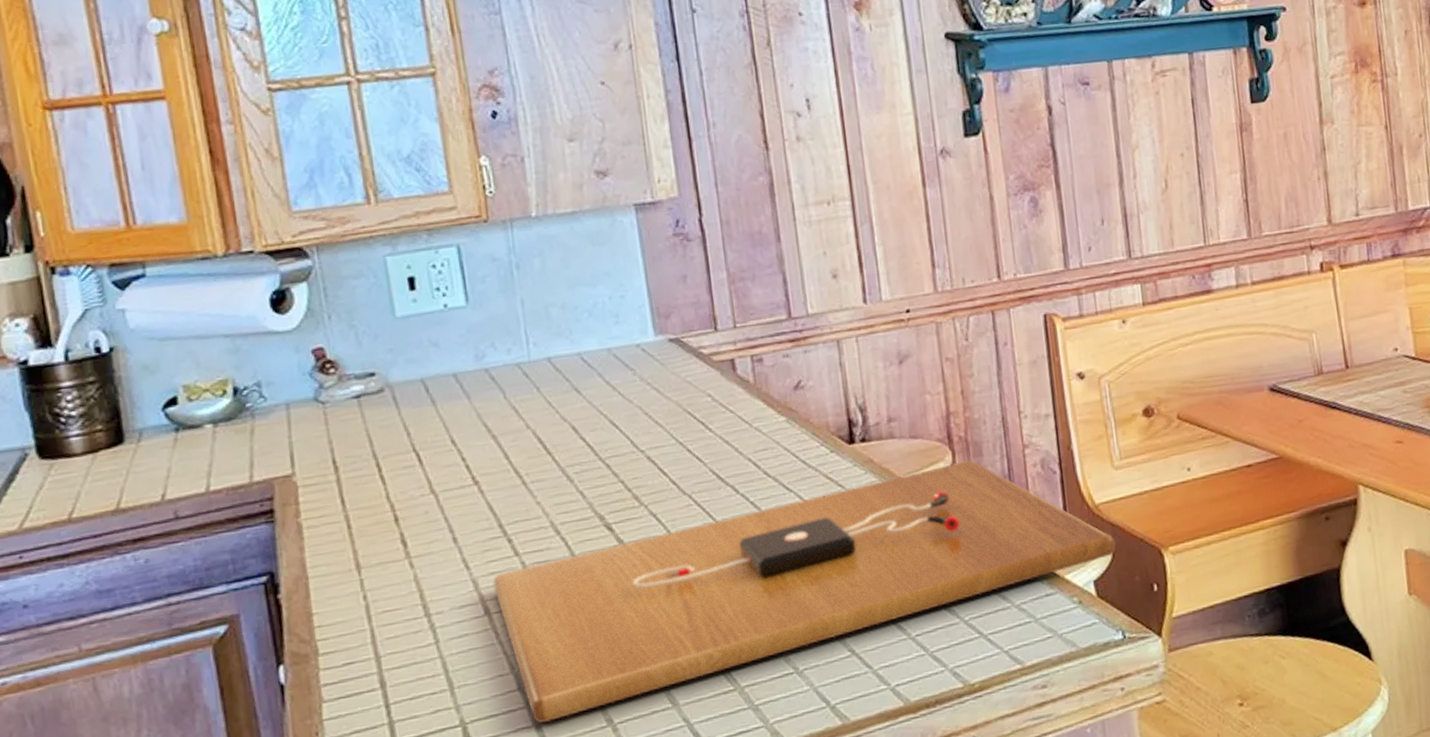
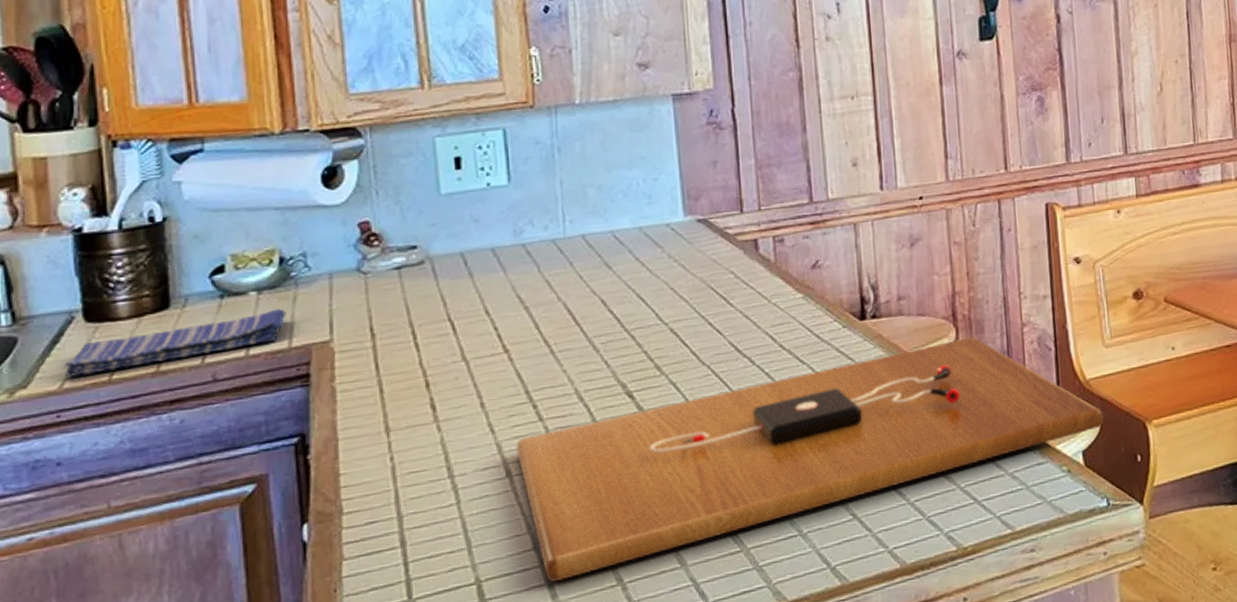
dish towel: none [22,441,245,518] -> present [64,308,286,378]

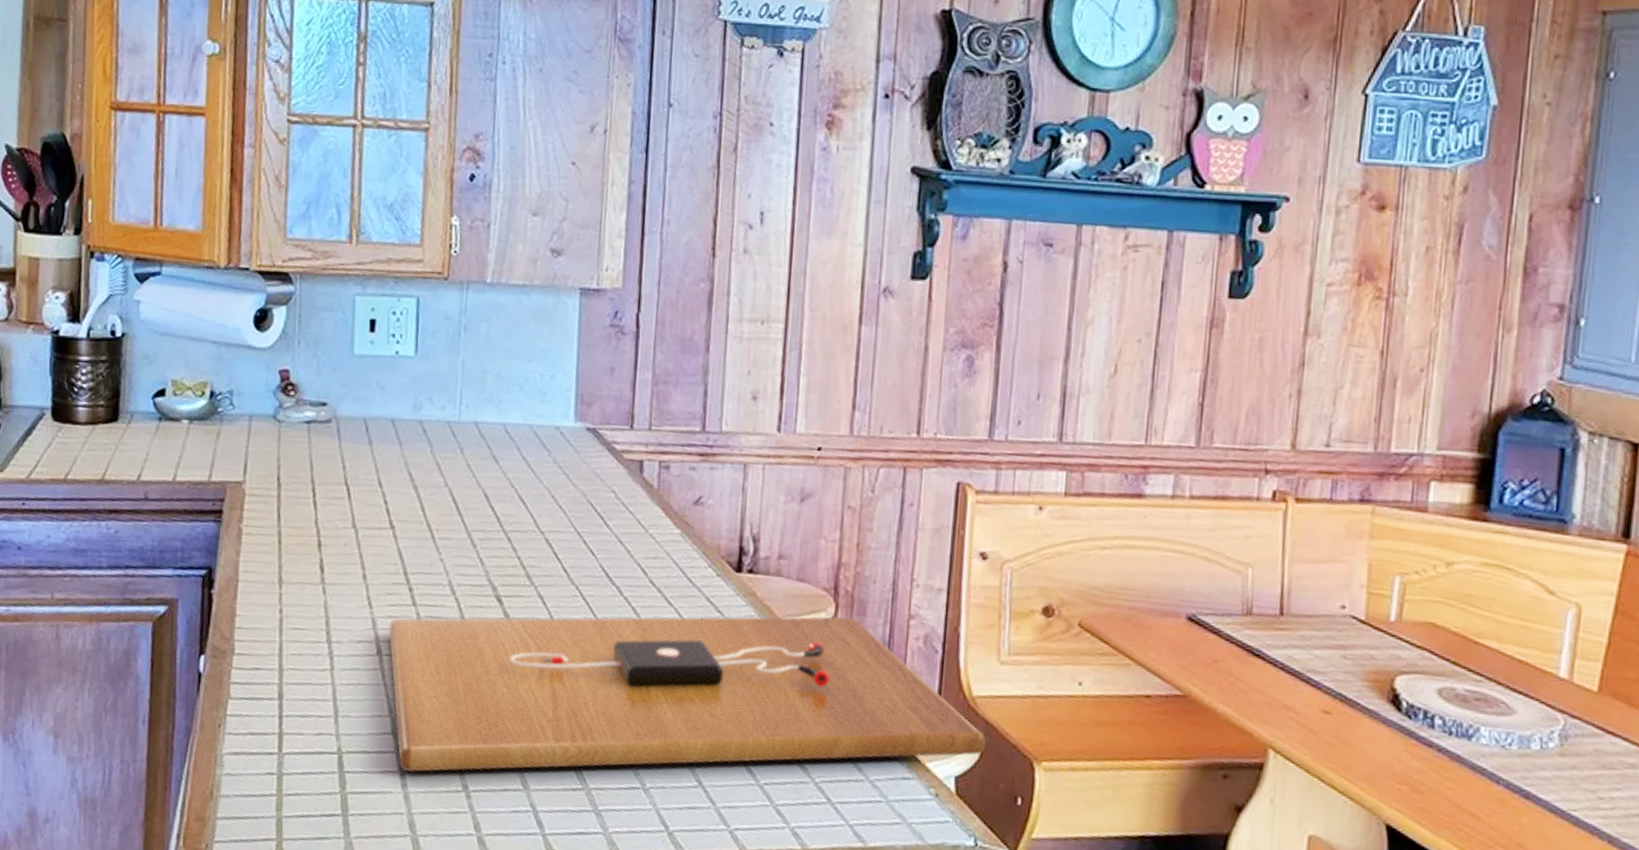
dish towel: present [64,308,286,378] -> none [32,440,210,473]

